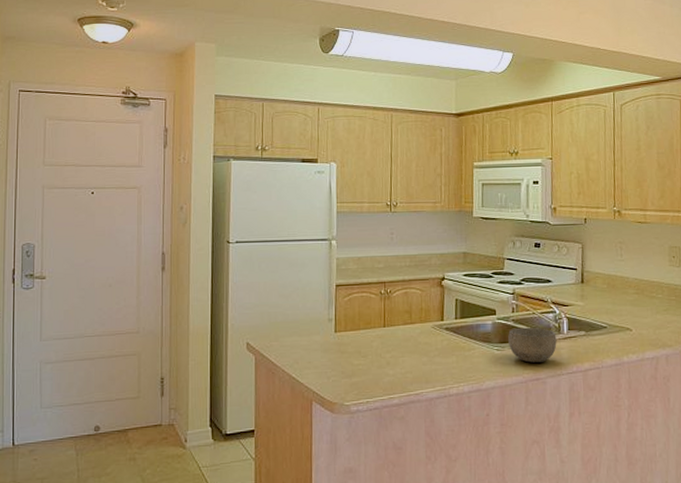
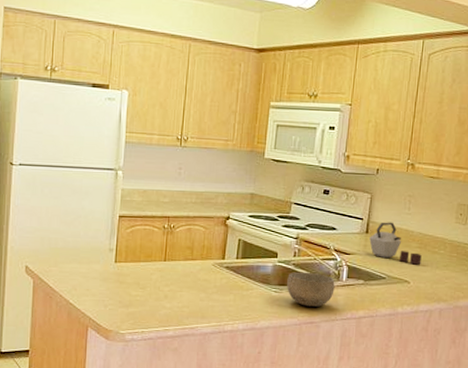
kettle: none [585,270,641,311] -> present [369,222,422,265]

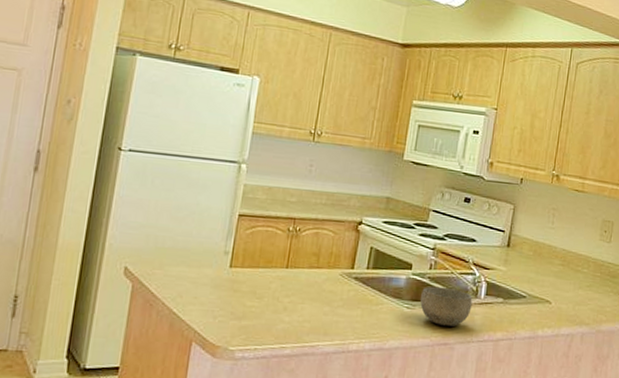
kettle: present [369,222,422,265] -> none [510,235,565,284]

